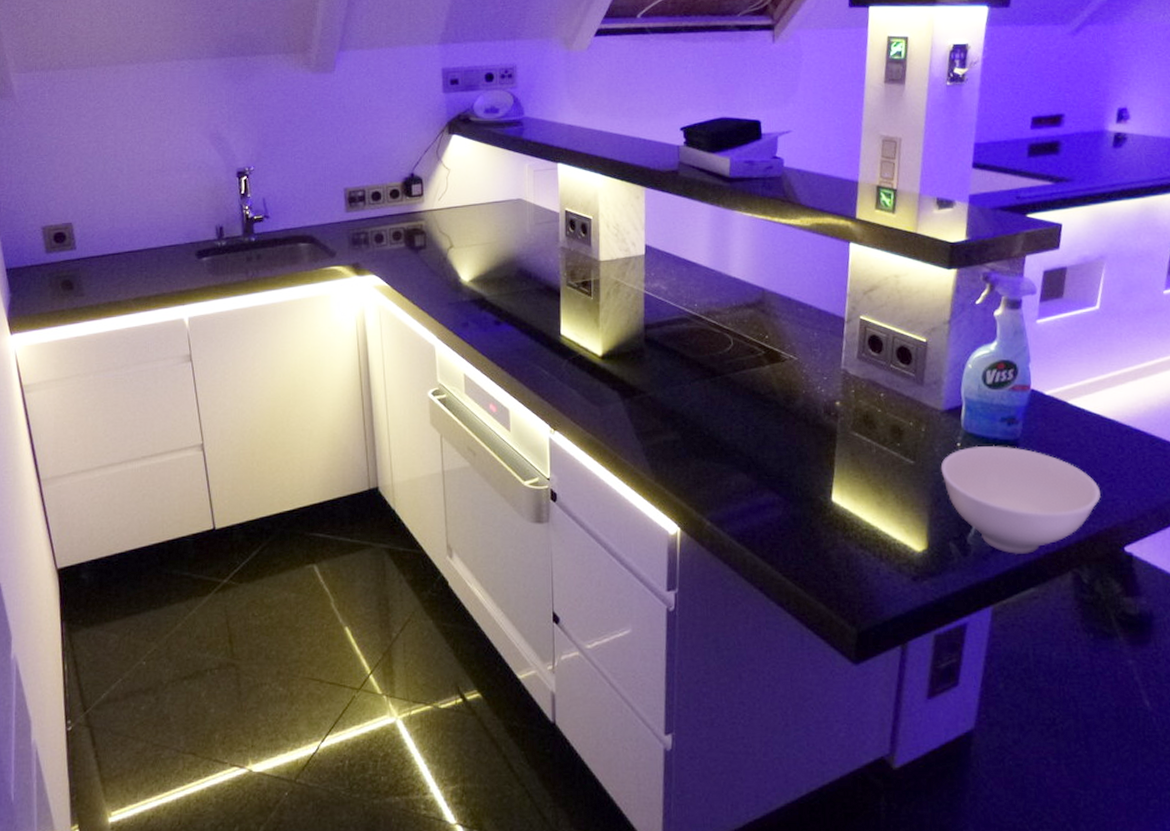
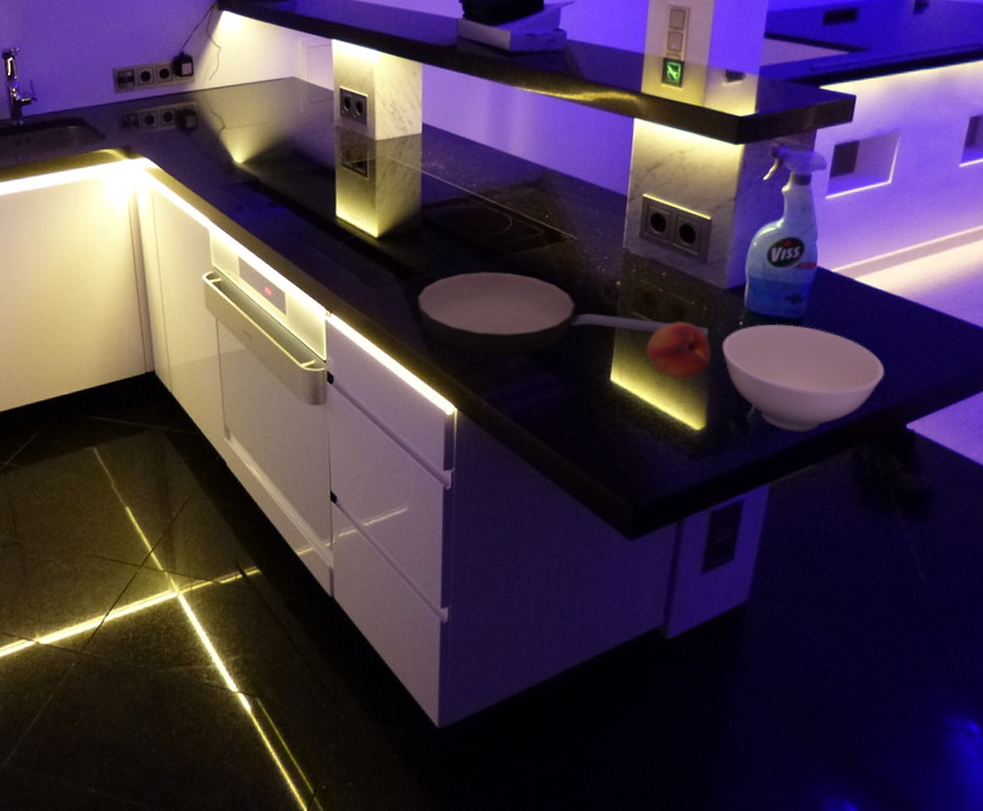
frying pan: none [639,391,928,475] -> present [416,271,709,356]
fruit: none [866,442,931,501] -> present [646,321,712,380]

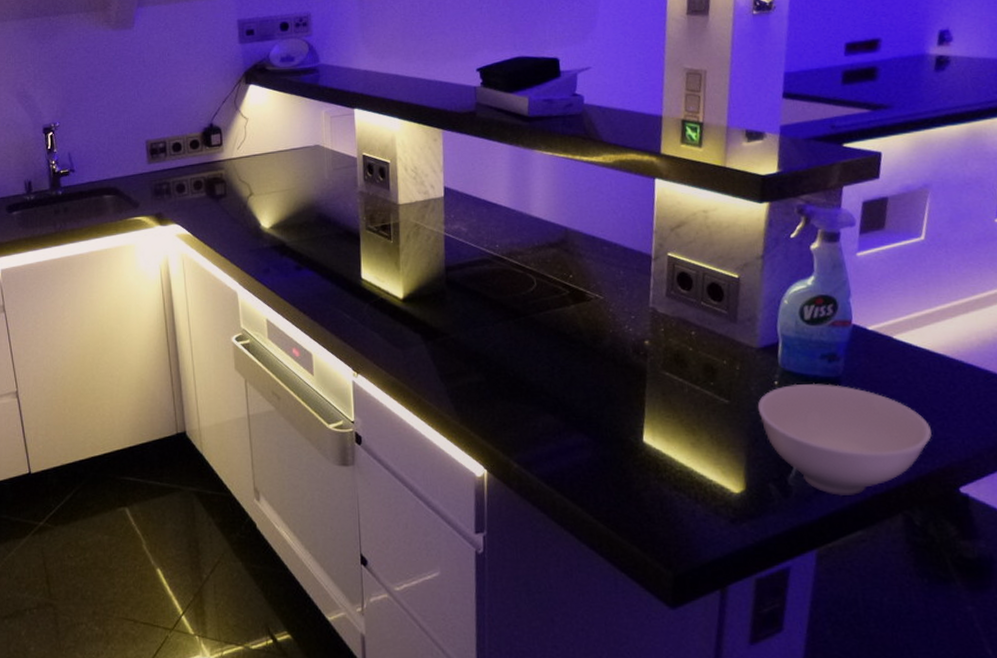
frying pan: present [416,271,709,356] -> none [442,331,743,417]
fruit: present [646,321,712,380] -> none [679,381,747,441]

